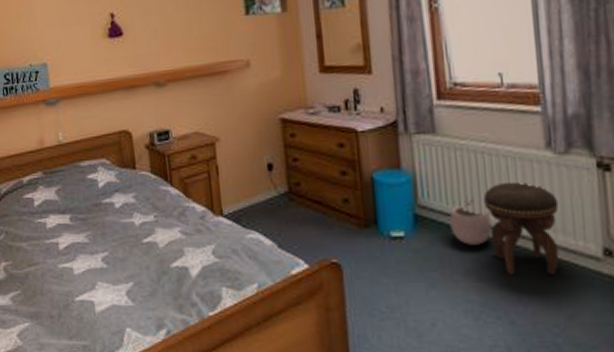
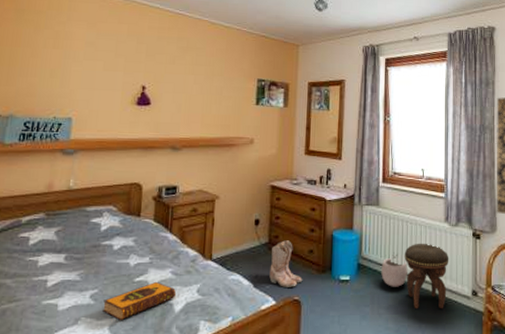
hardback book: none [116,242,190,287] -> present [103,281,177,321]
boots: none [294,188,340,247] -> present [269,240,303,287]

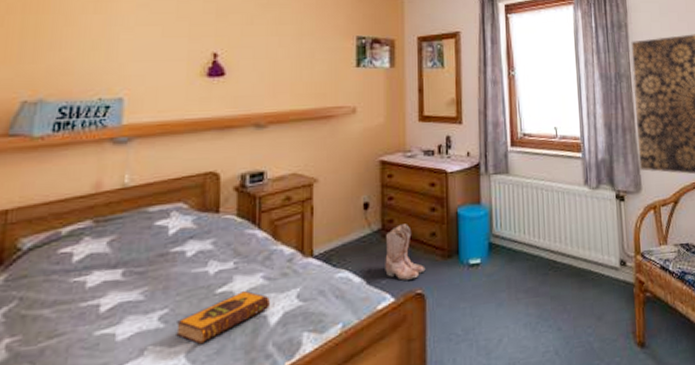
plant pot: present [381,252,407,287] -> none [516,226,547,266]
footstool: present [404,243,449,309] -> none [541,211,593,288]

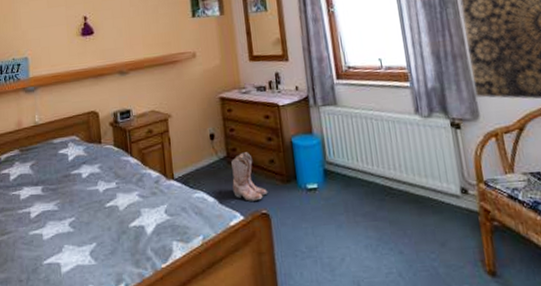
hardback book: present [176,290,271,345] -> none [81,205,146,247]

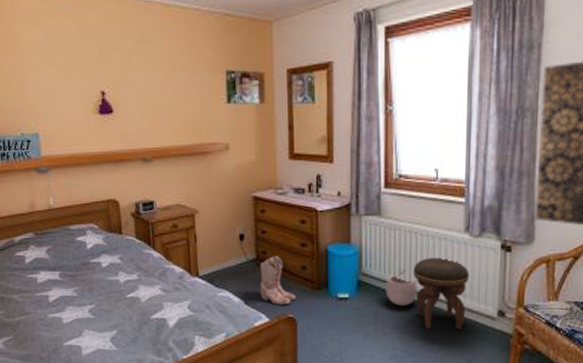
plant pot: none [350,153,382,192] -> present [385,268,417,306]
footstool: none [373,139,431,213] -> present [413,257,470,330]

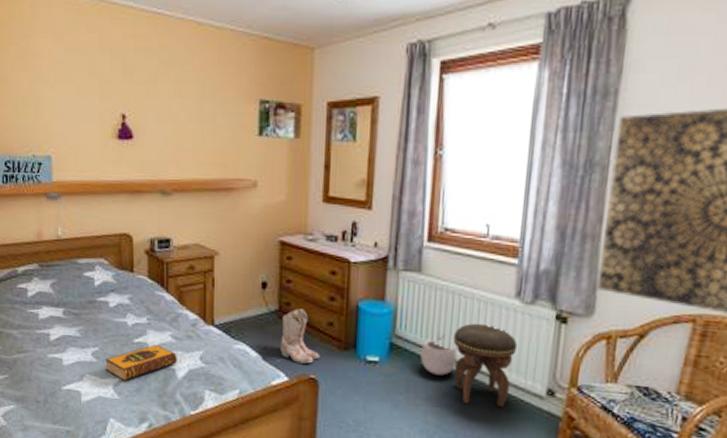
hardback book: none [101,297,169,334] -> present [105,344,178,382]

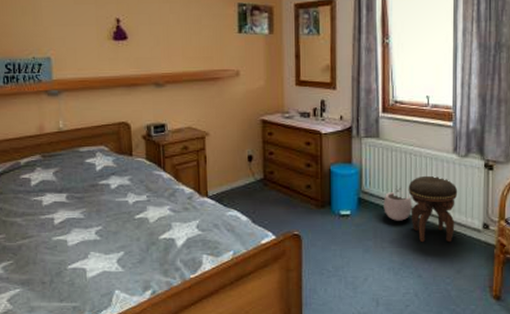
hardback book: present [105,344,178,382] -> none [109,218,177,255]
boots: present [280,308,321,364] -> none [267,176,302,222]

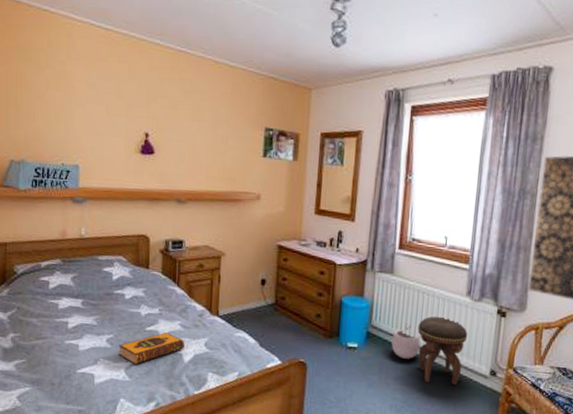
hardback book: none [109,218,177,255] -> present [119,331,186,366]

